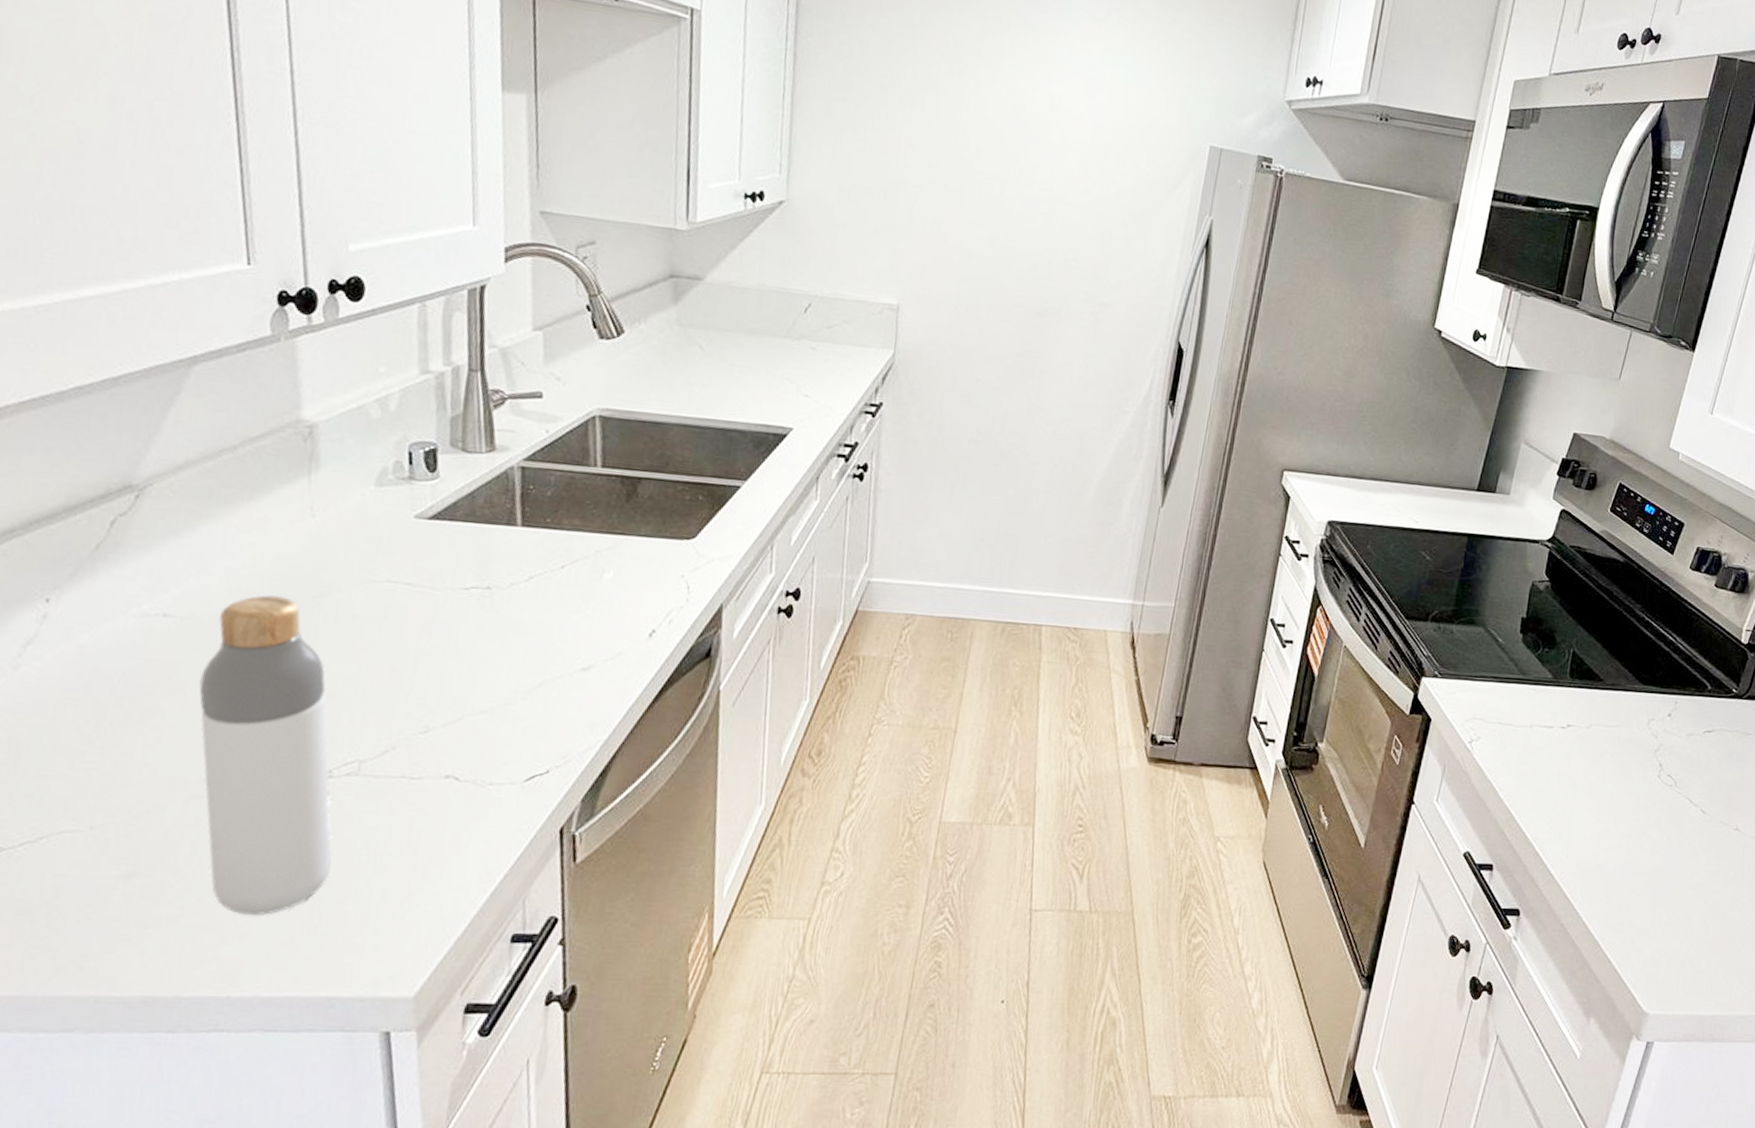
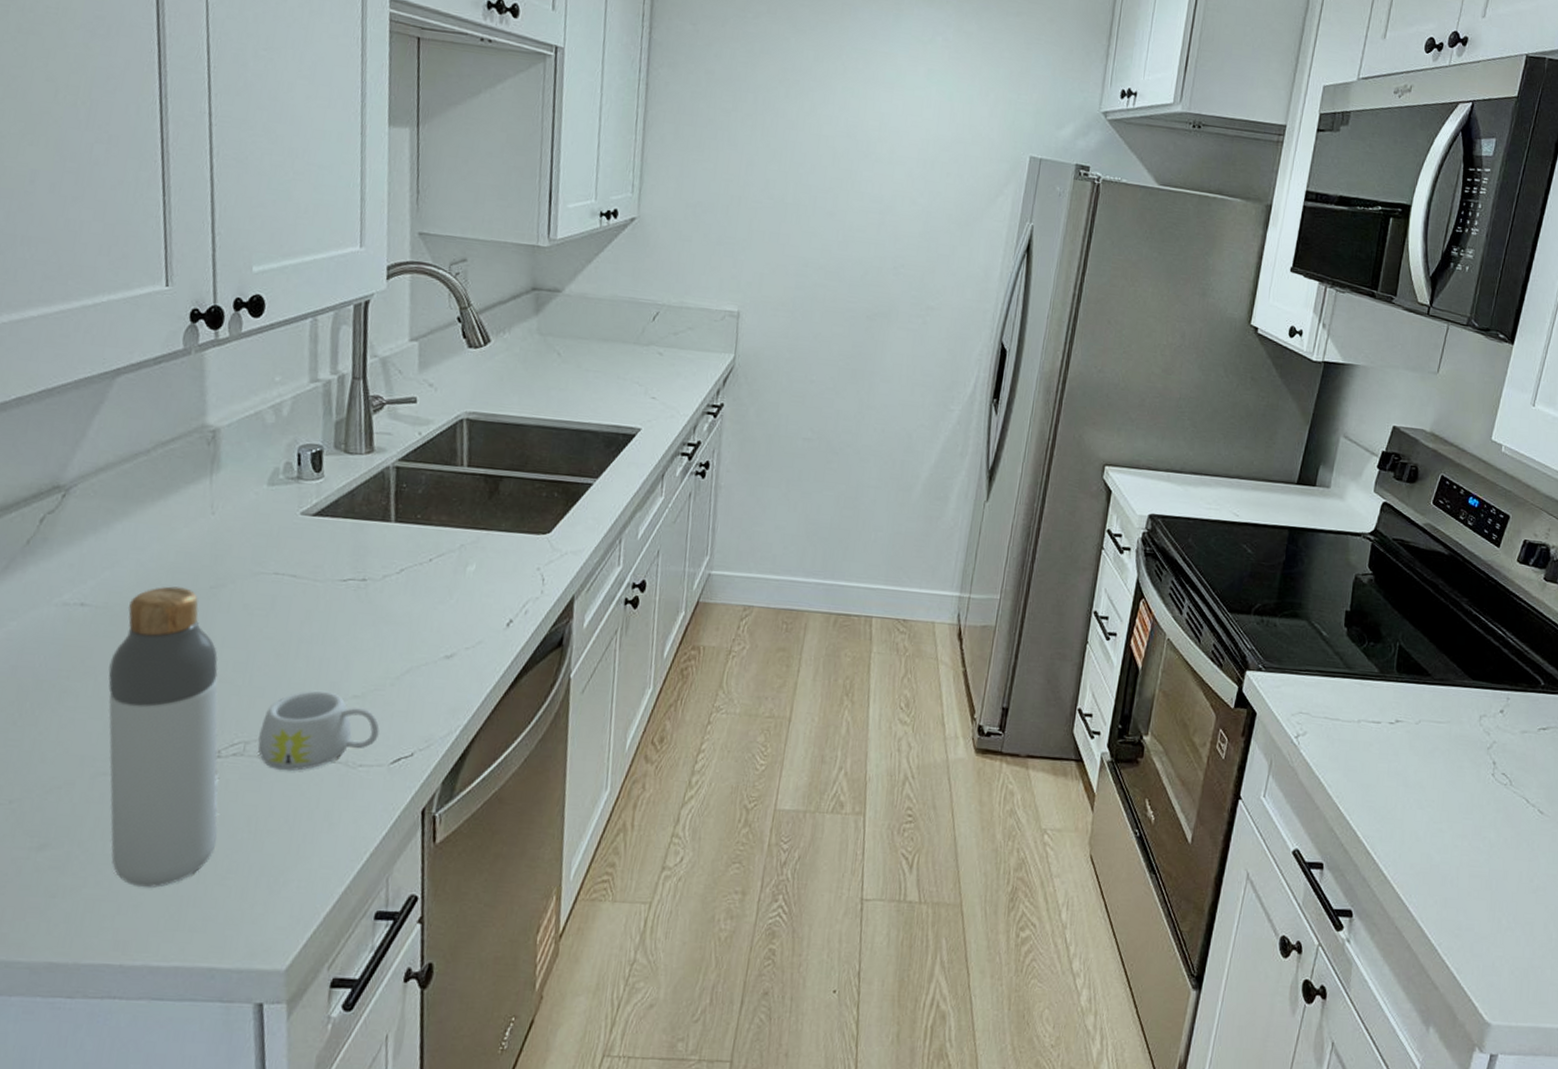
mug: none [374,705,512,791] -> present [257,690,380,772]

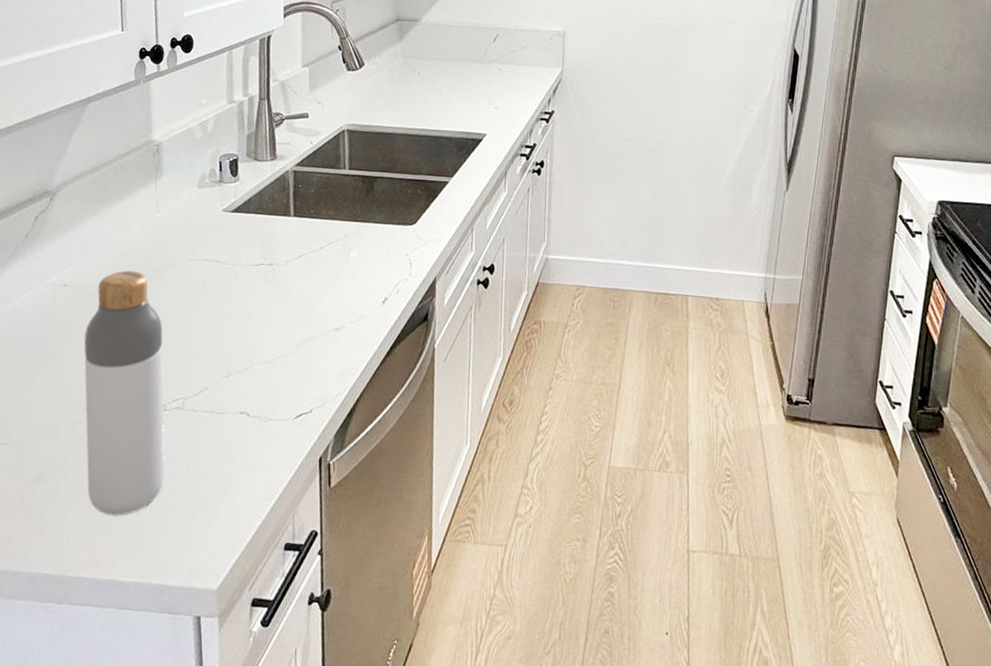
mug: present [257,690,380,772] -> none [193,356,286,423]

